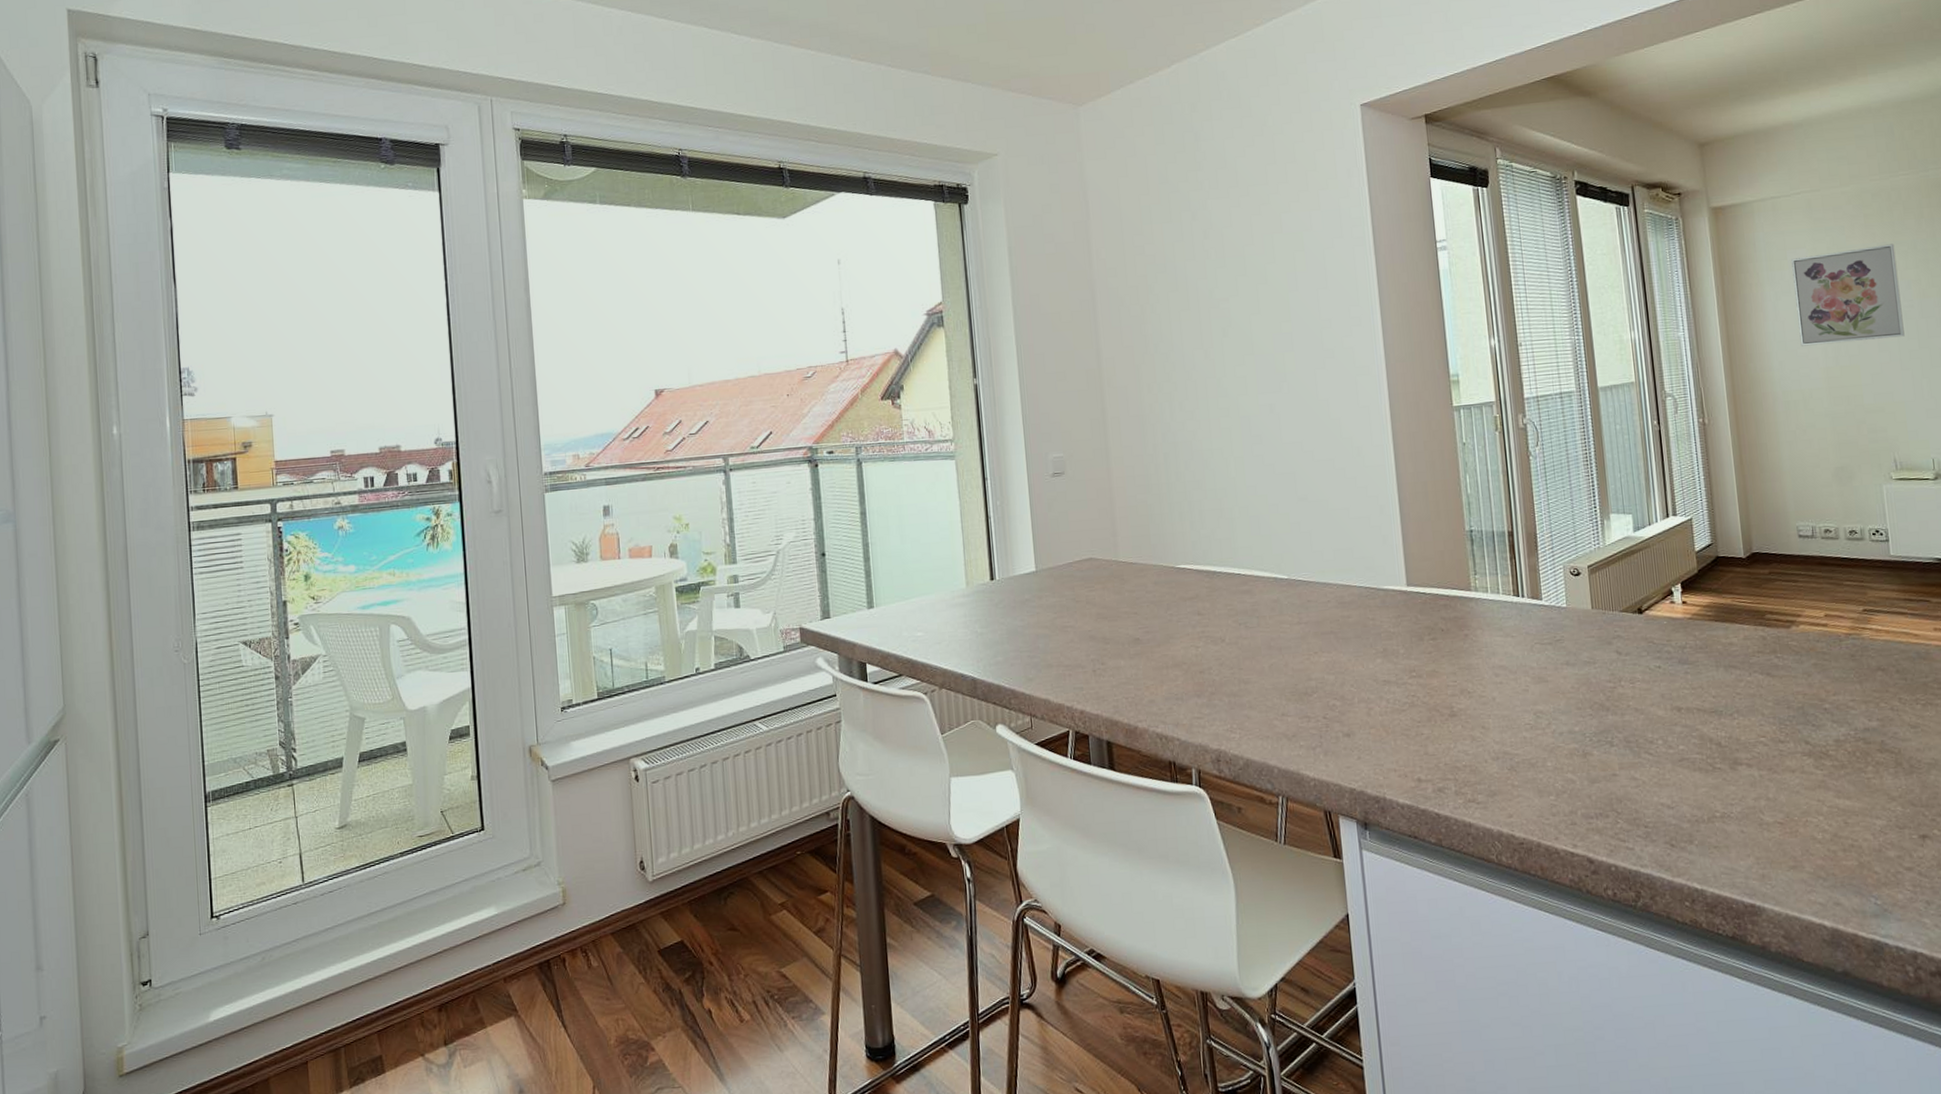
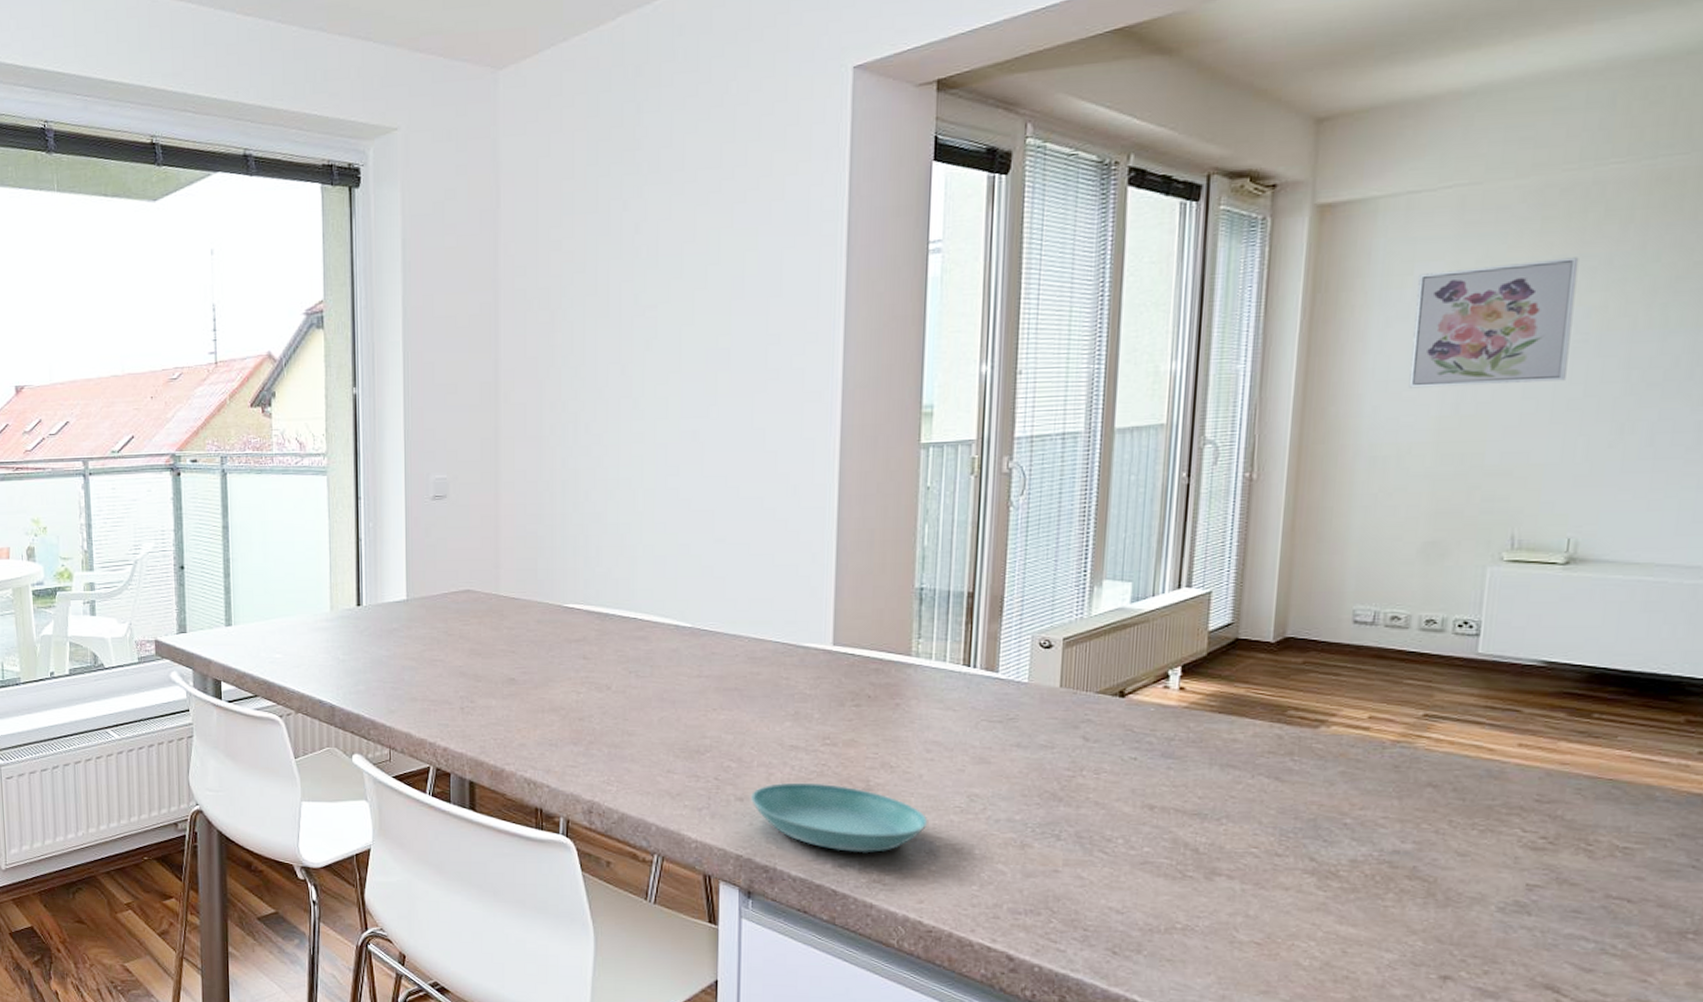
saucer: none [1356,712,1506,776] -> present [751,782,928,854]

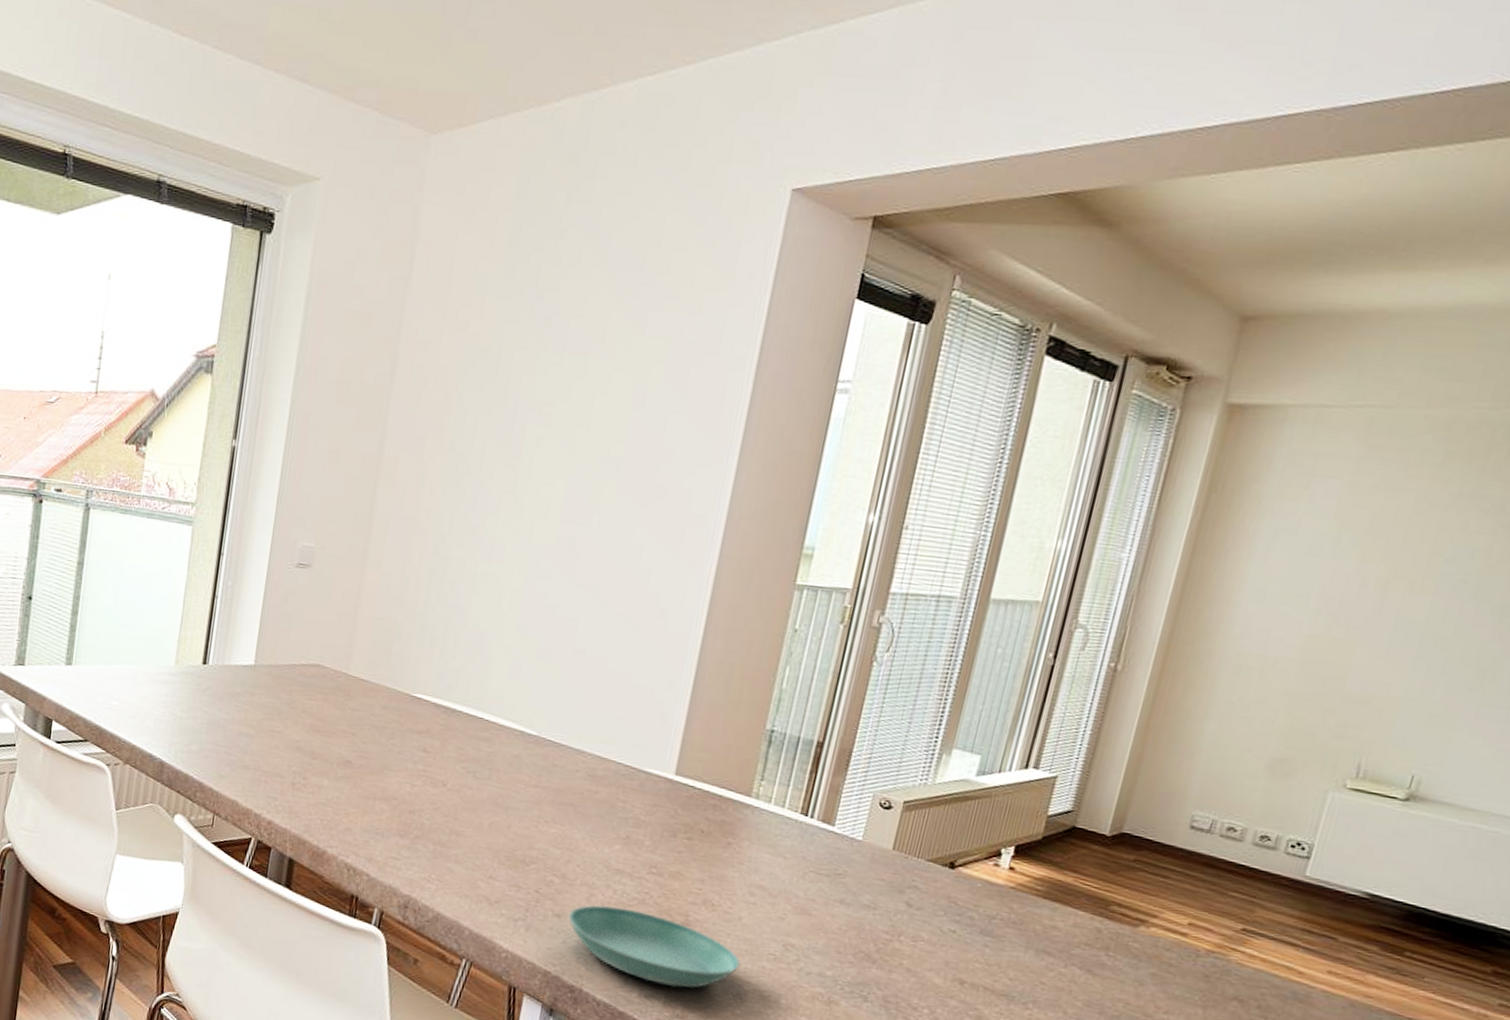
wall art: present [1408,257,1579,388] -> none [1285,489,1474,618]

